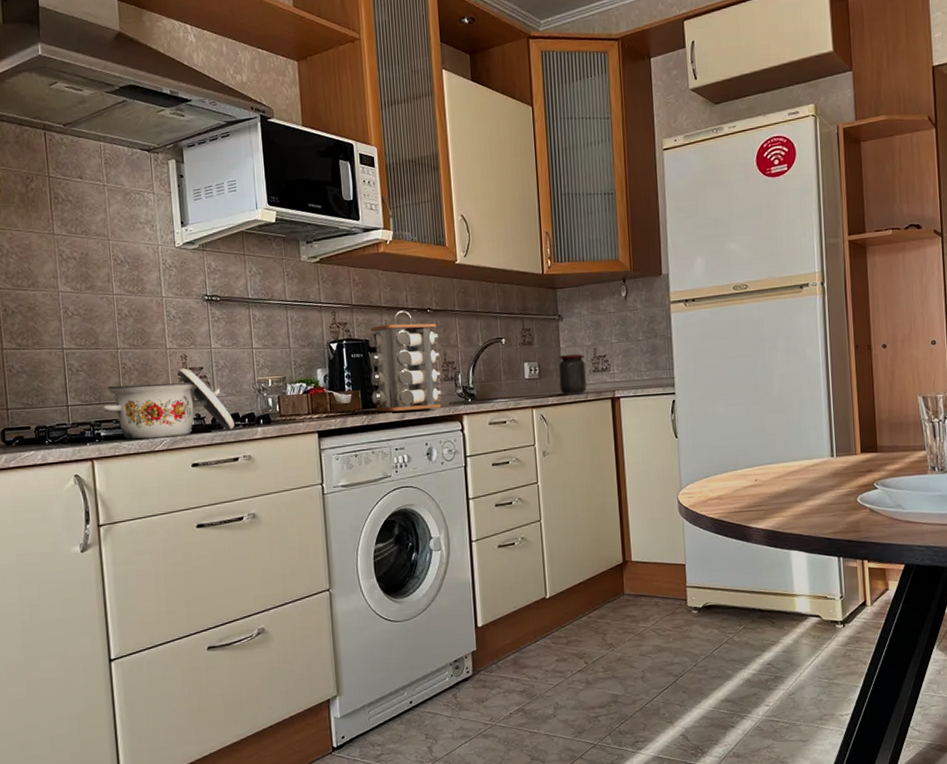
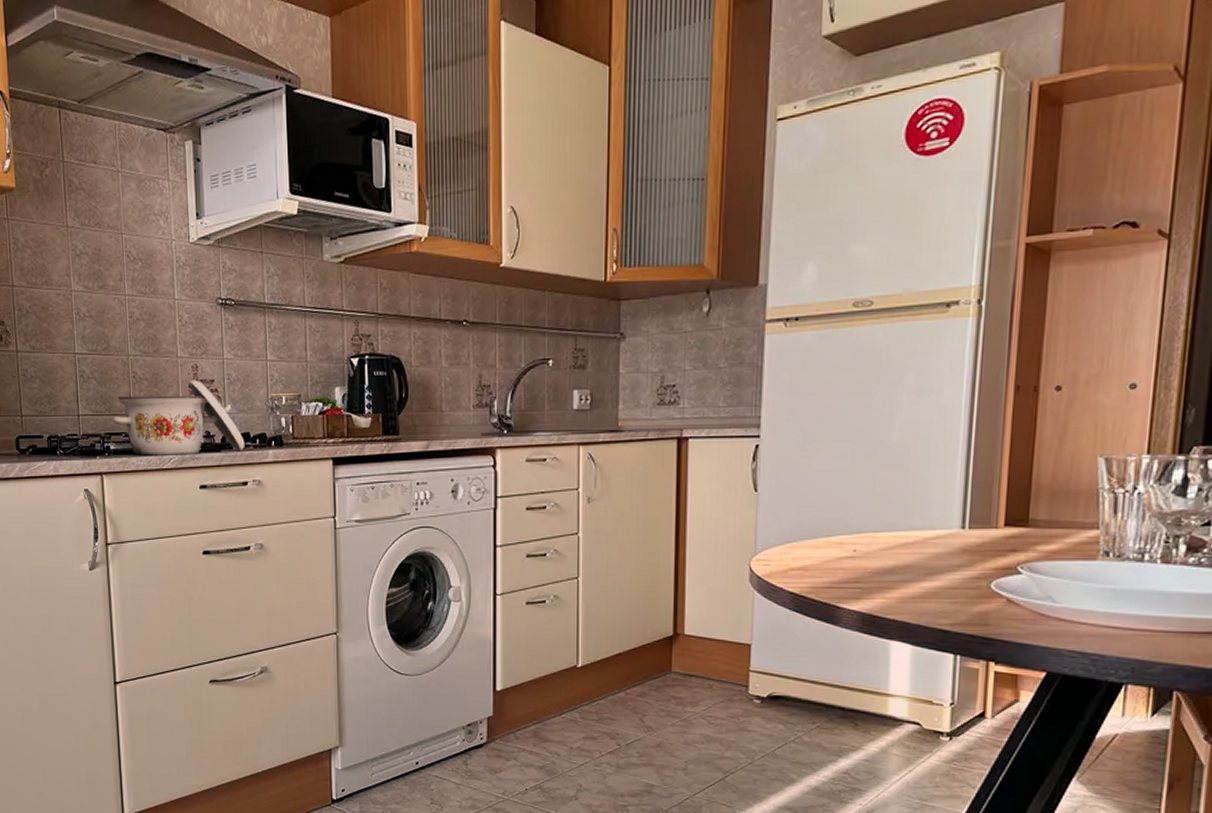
spice rack: present [368,310,442,414] -> none [393,322,474,442]
jar: present [558,354,587,395] -> none [614,382,650,432]

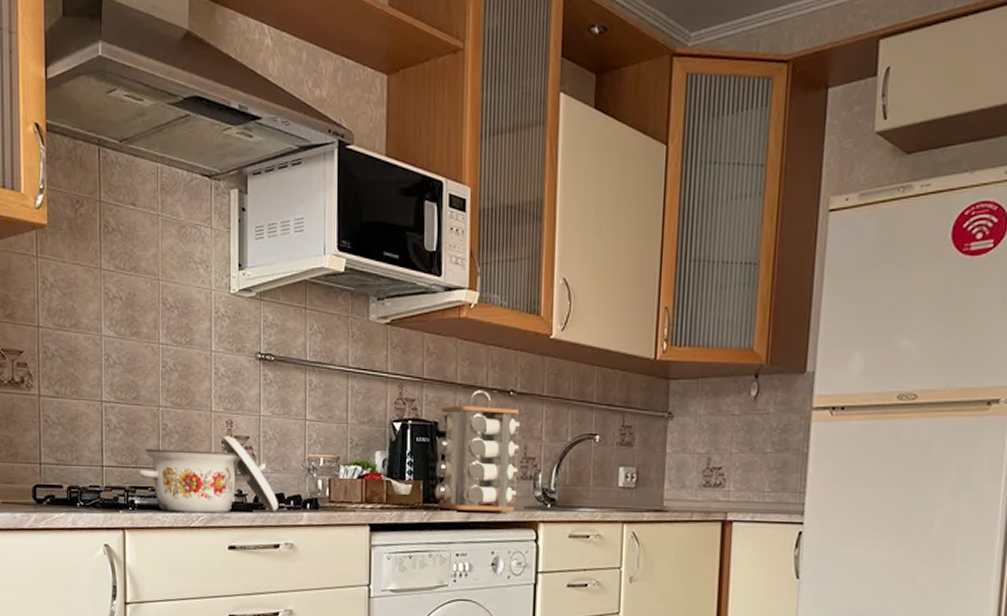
spice rack: none [393,322,474,442] -> present [435,390,520,514]

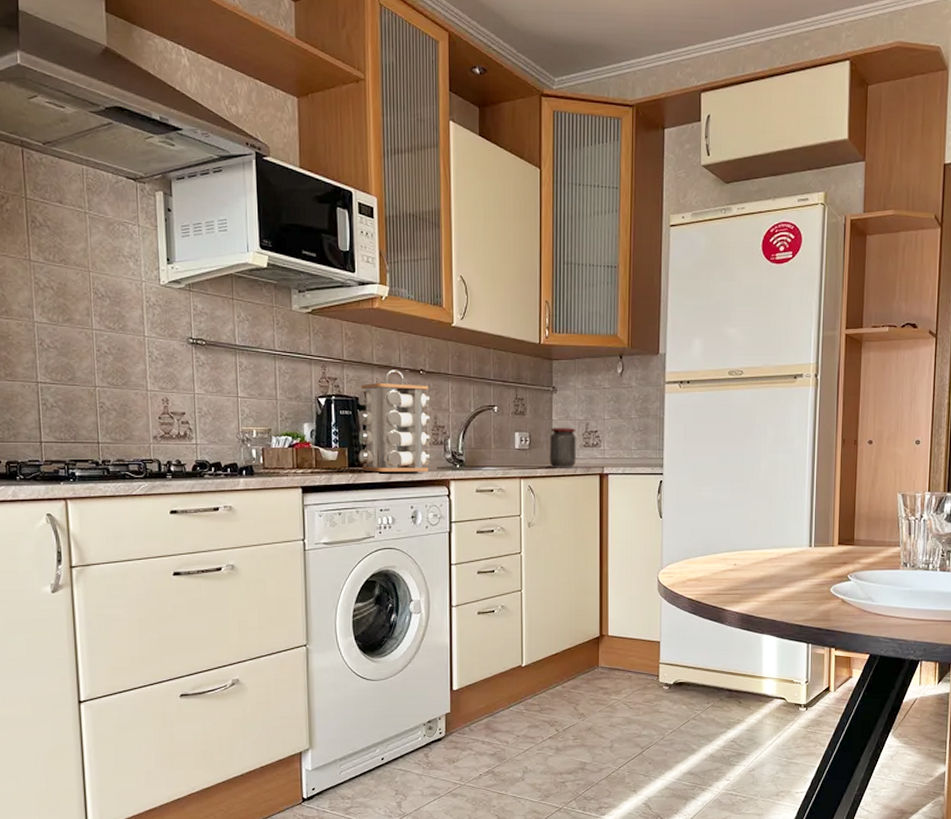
cooking pot: present [139,435,278,514] -> none [79,412,216,482]
jar: none [659,463,696,513] -> present [549,428,577,468]

